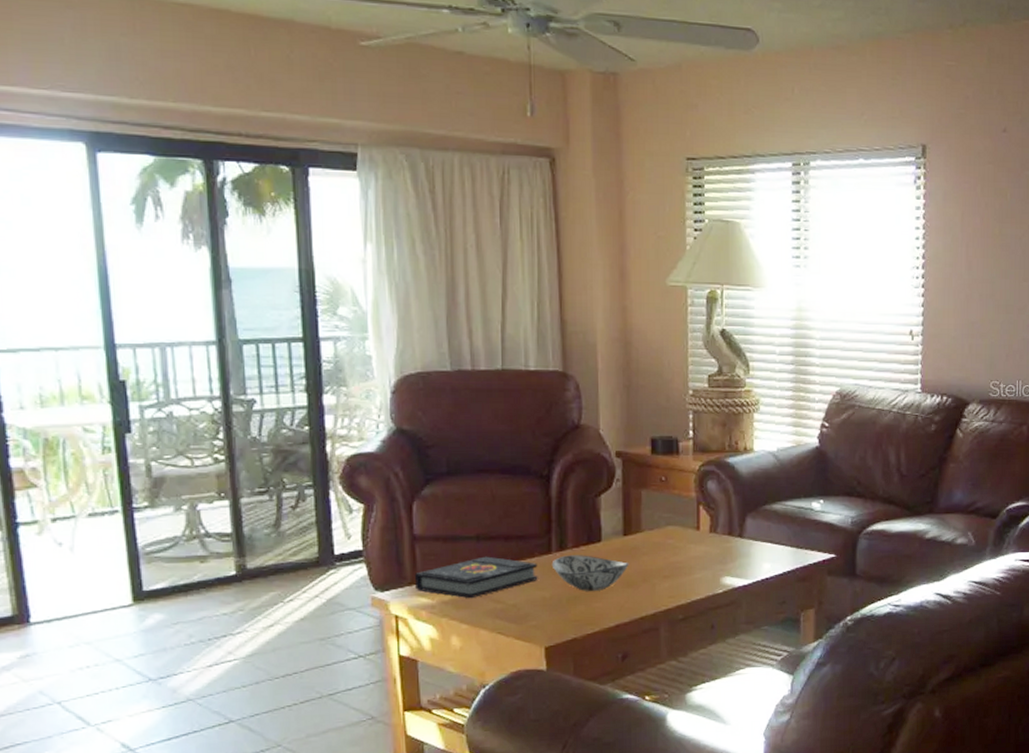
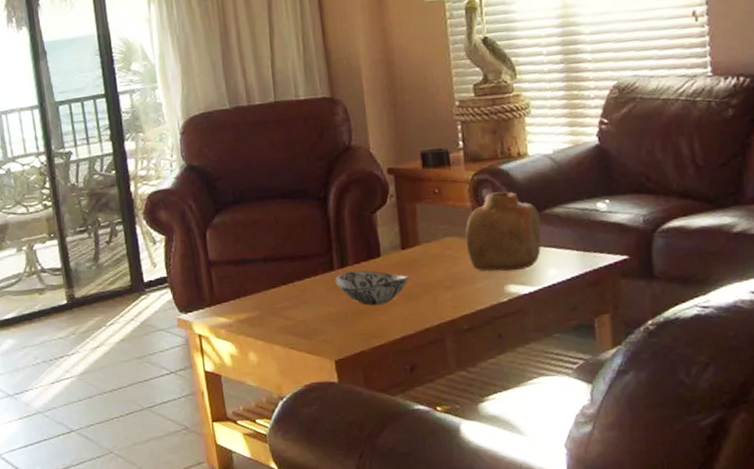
book: present [414,556,538,599] -> none [212,276,323,317]
vase: none [687,485,760,563] -> present [465,191,542,271]

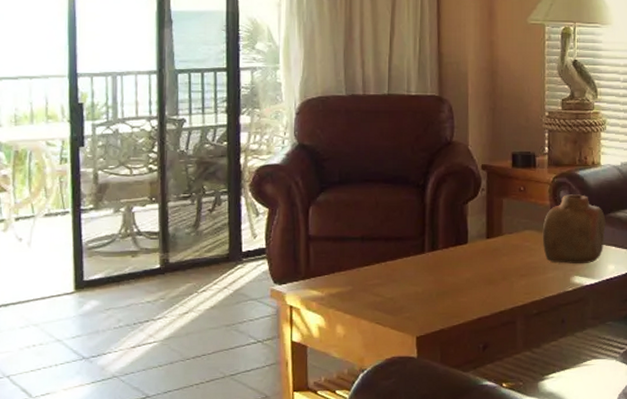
decorative bowl: present [335,270,410,305] -> none [424,255,491,287]

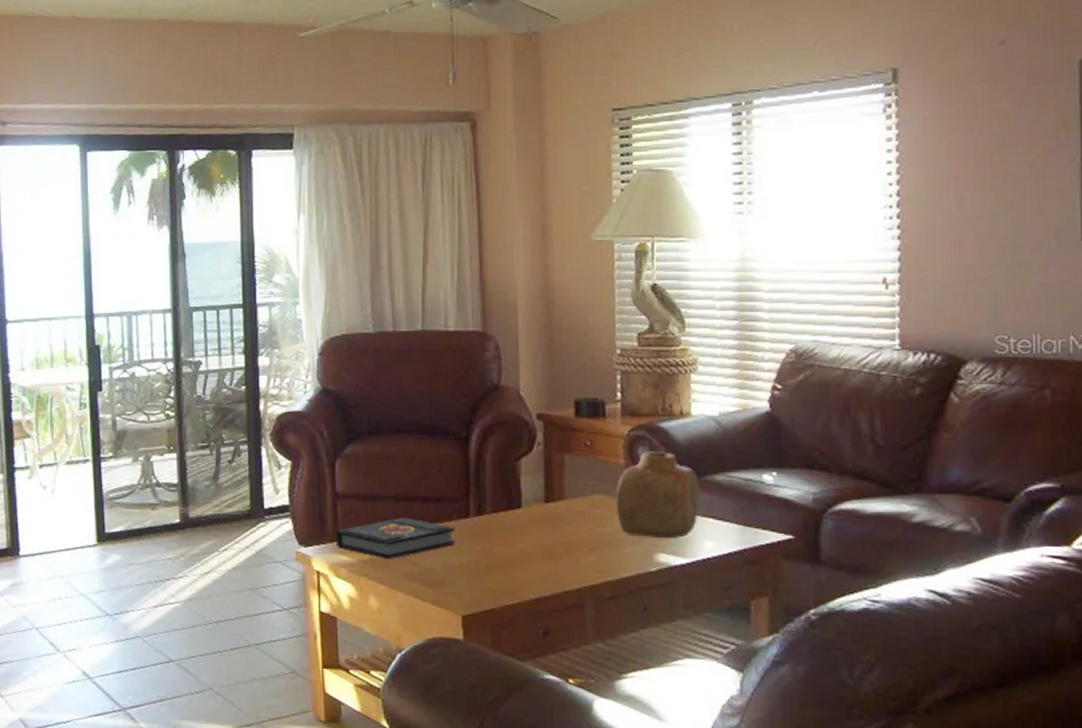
book: none [307,255,413,292] -> present [335,517,456,560]

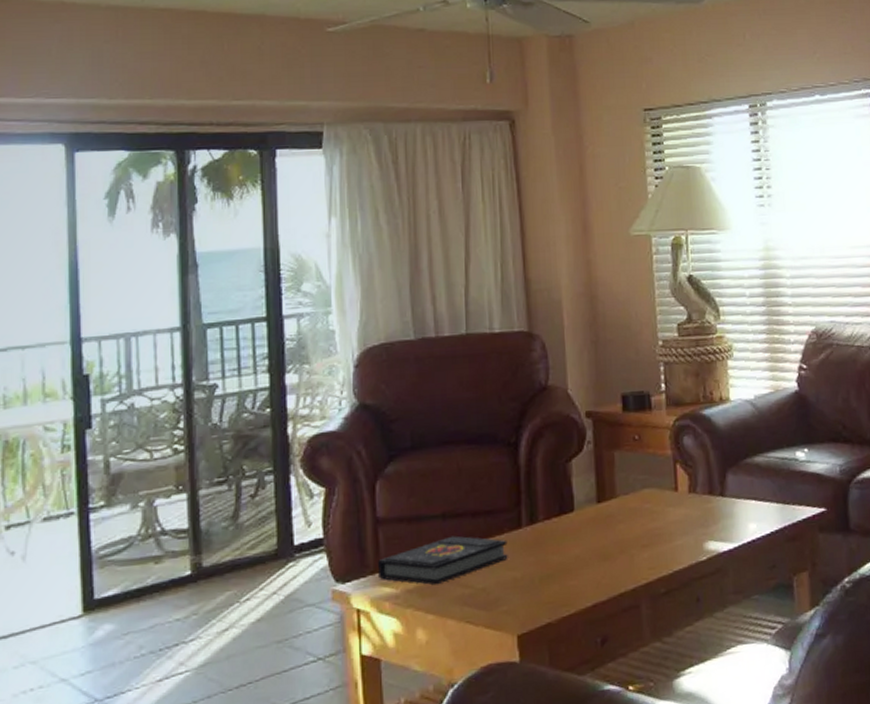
vase: present [615,451,700,539] -> none [665,438,742,527]

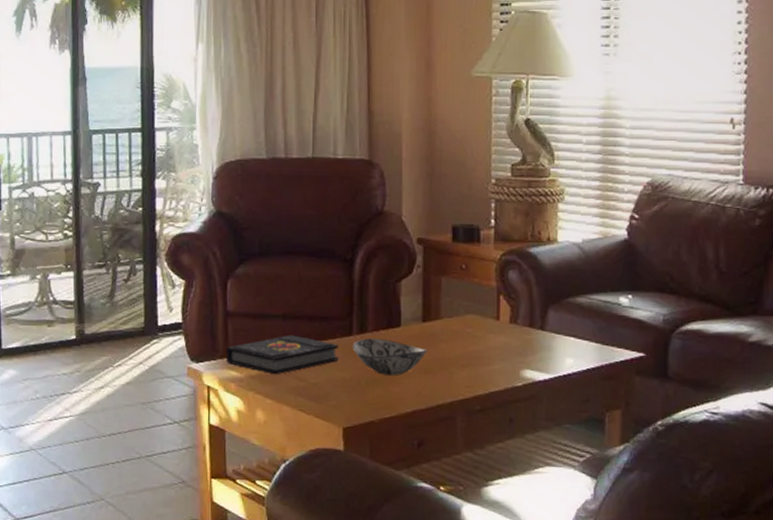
decorative bowl: none [522,527,605,568] -> present [352,338,427,375]

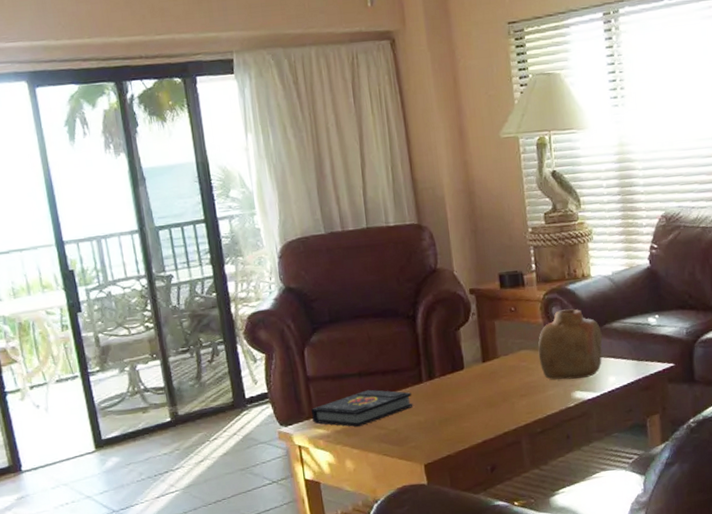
decorative bowl: present [352,338,427,375] -> none [423,382,490,414]
vase: none [487,275,563,356] -> present [538,309,603,380]

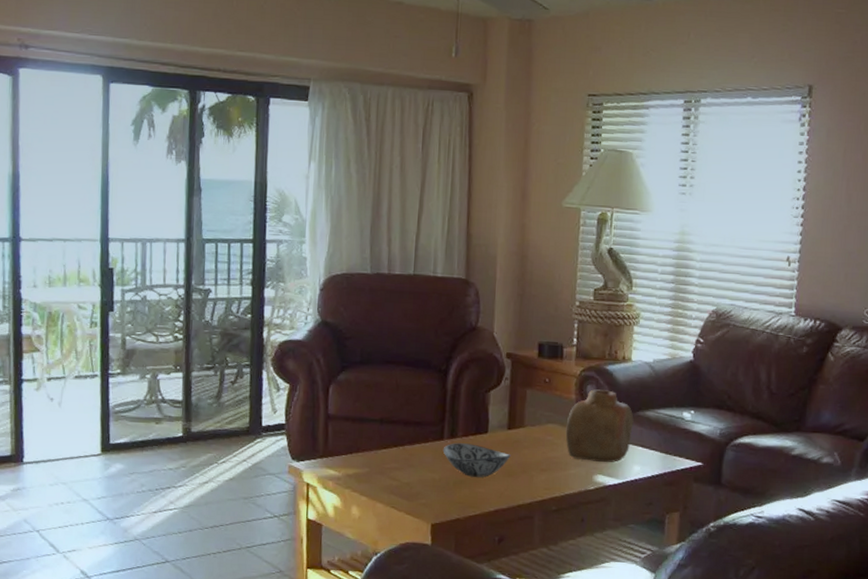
book: present [310,389,413,427] -> none [325,438,431,475]
decorative bowl: none [423,382,490,414] -> present [443,443,511,477]

